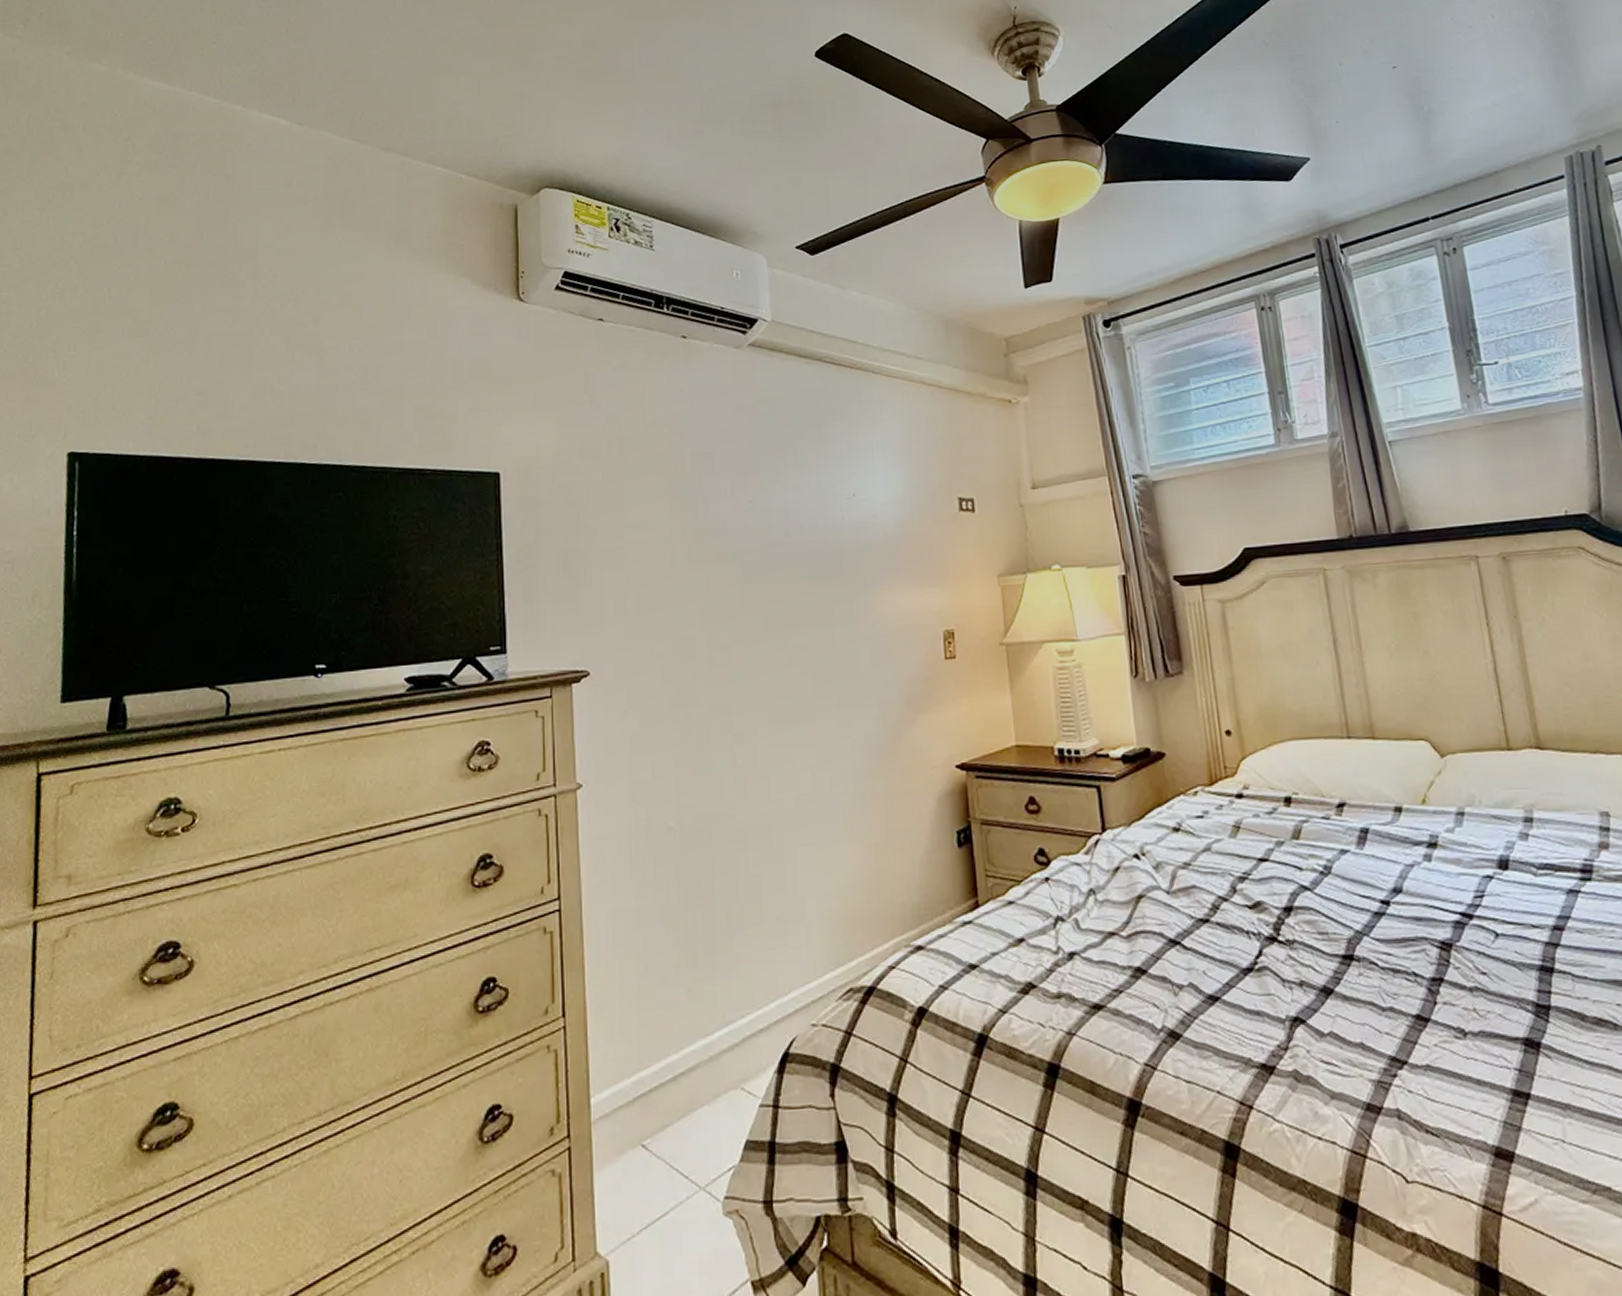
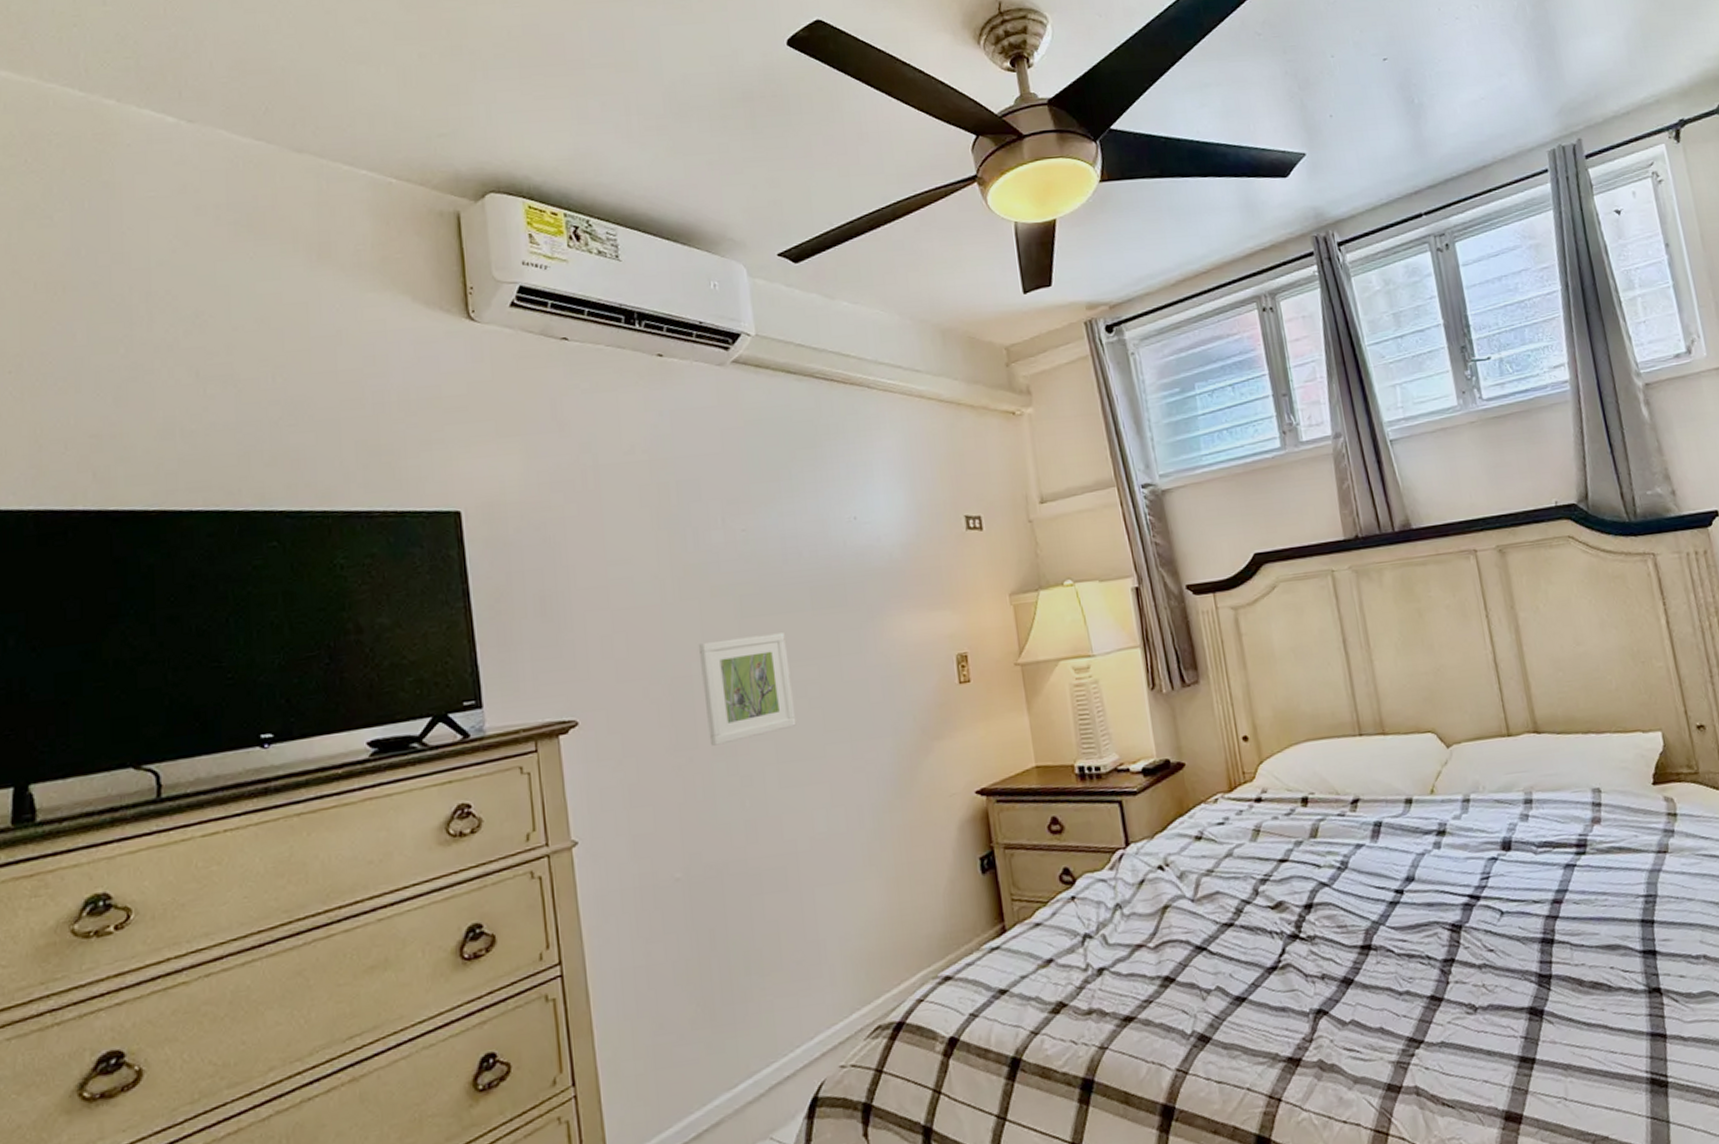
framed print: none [702,600,789,703] -> present [698,632,797,746]

